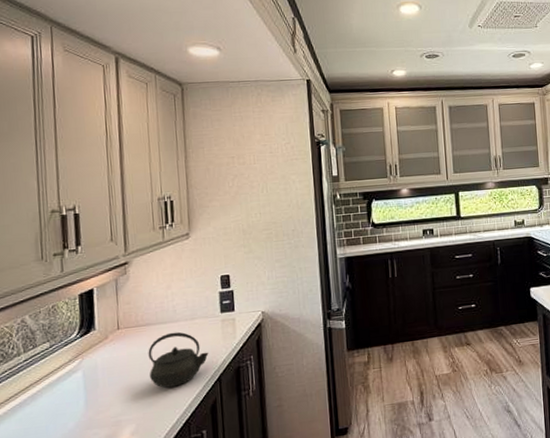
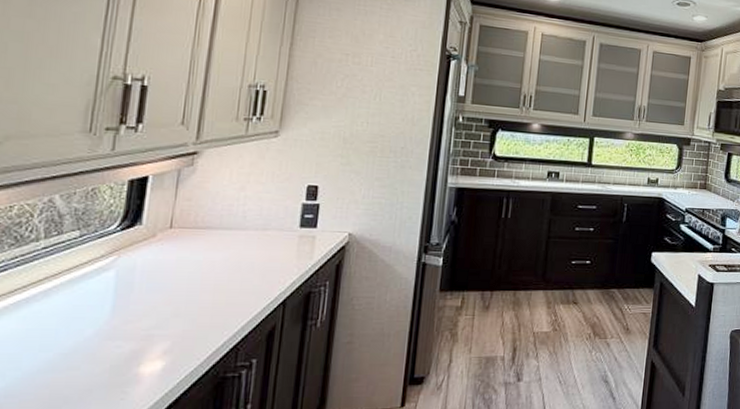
kettle: present [148,331,209,388] -> none [199,241,277,304]

